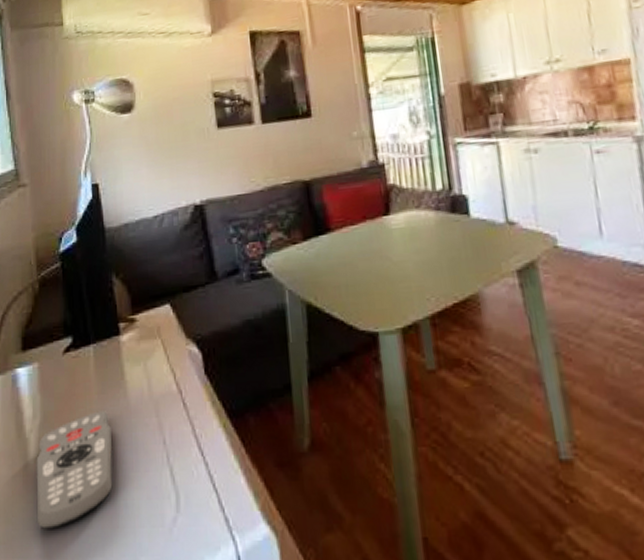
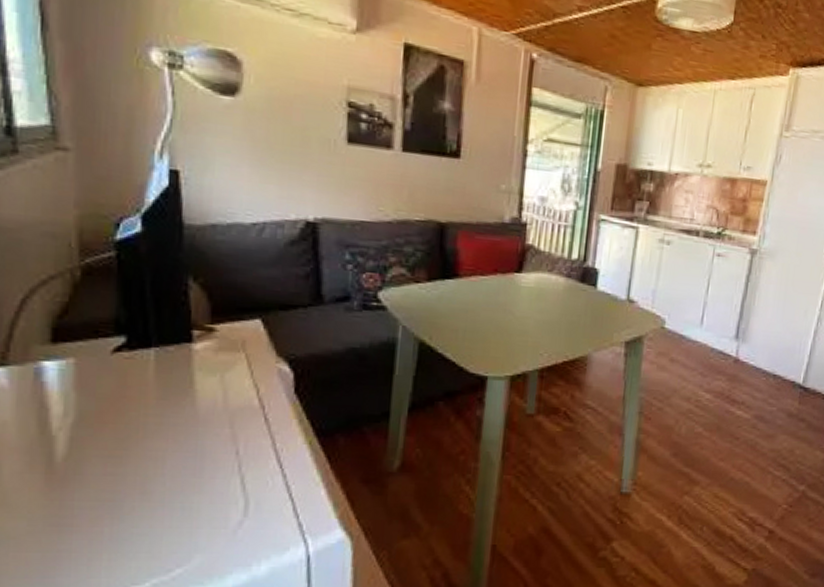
remote control: present [36,411,113,529] -> none [62,416,171,526]

